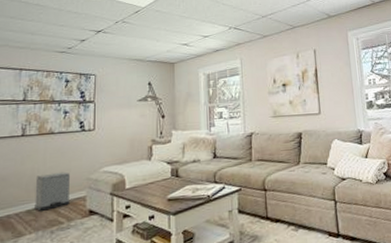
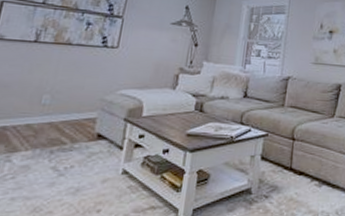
trash can: present [34,172,71,211] -> none [36,87,83,128]

